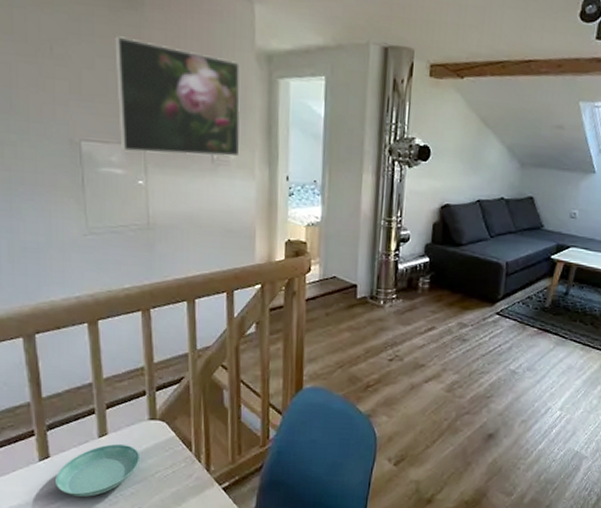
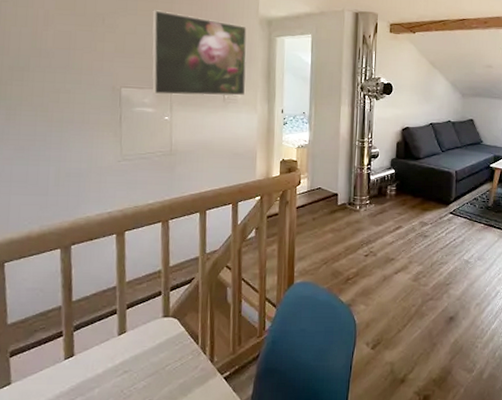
saucer: present [54,443,141,497] -> none [76,340,154,392]

